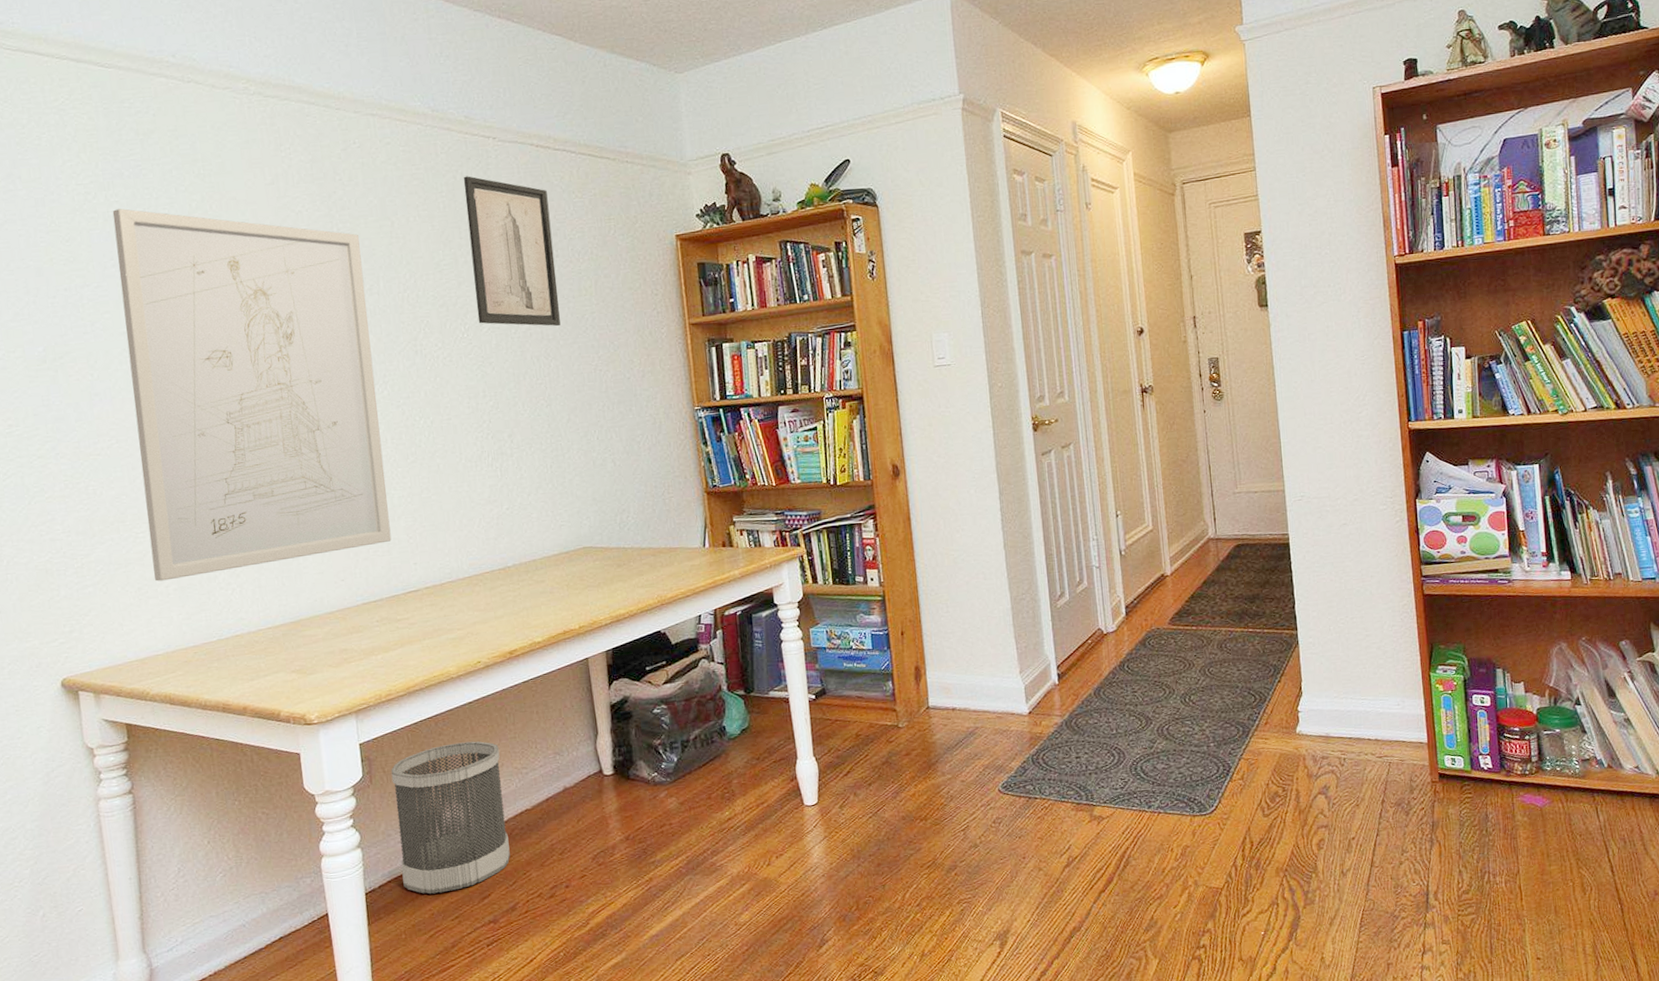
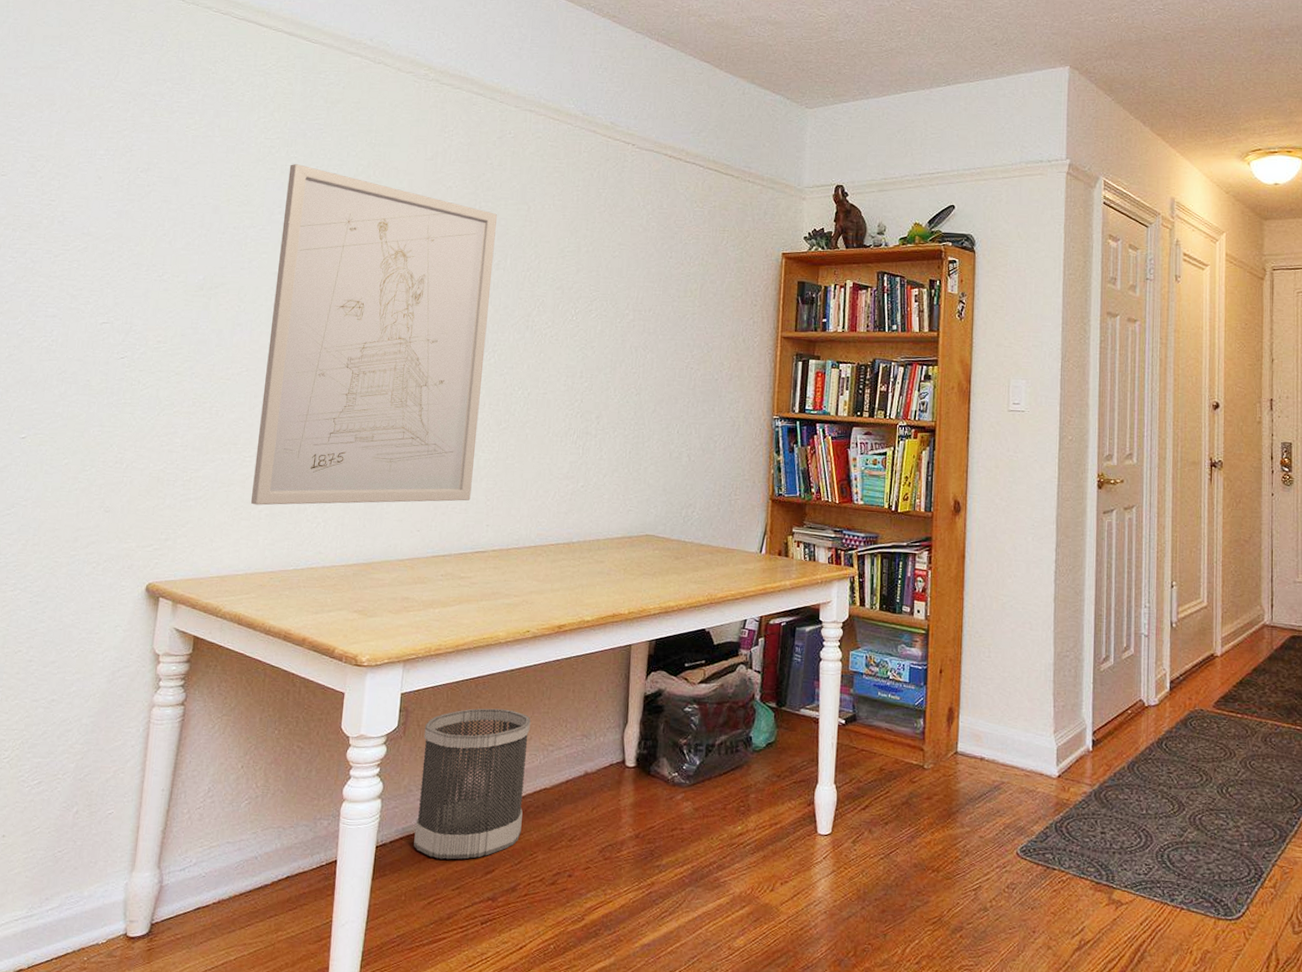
wall art: present [463,176,560,327] -> none [588,175,672,322]

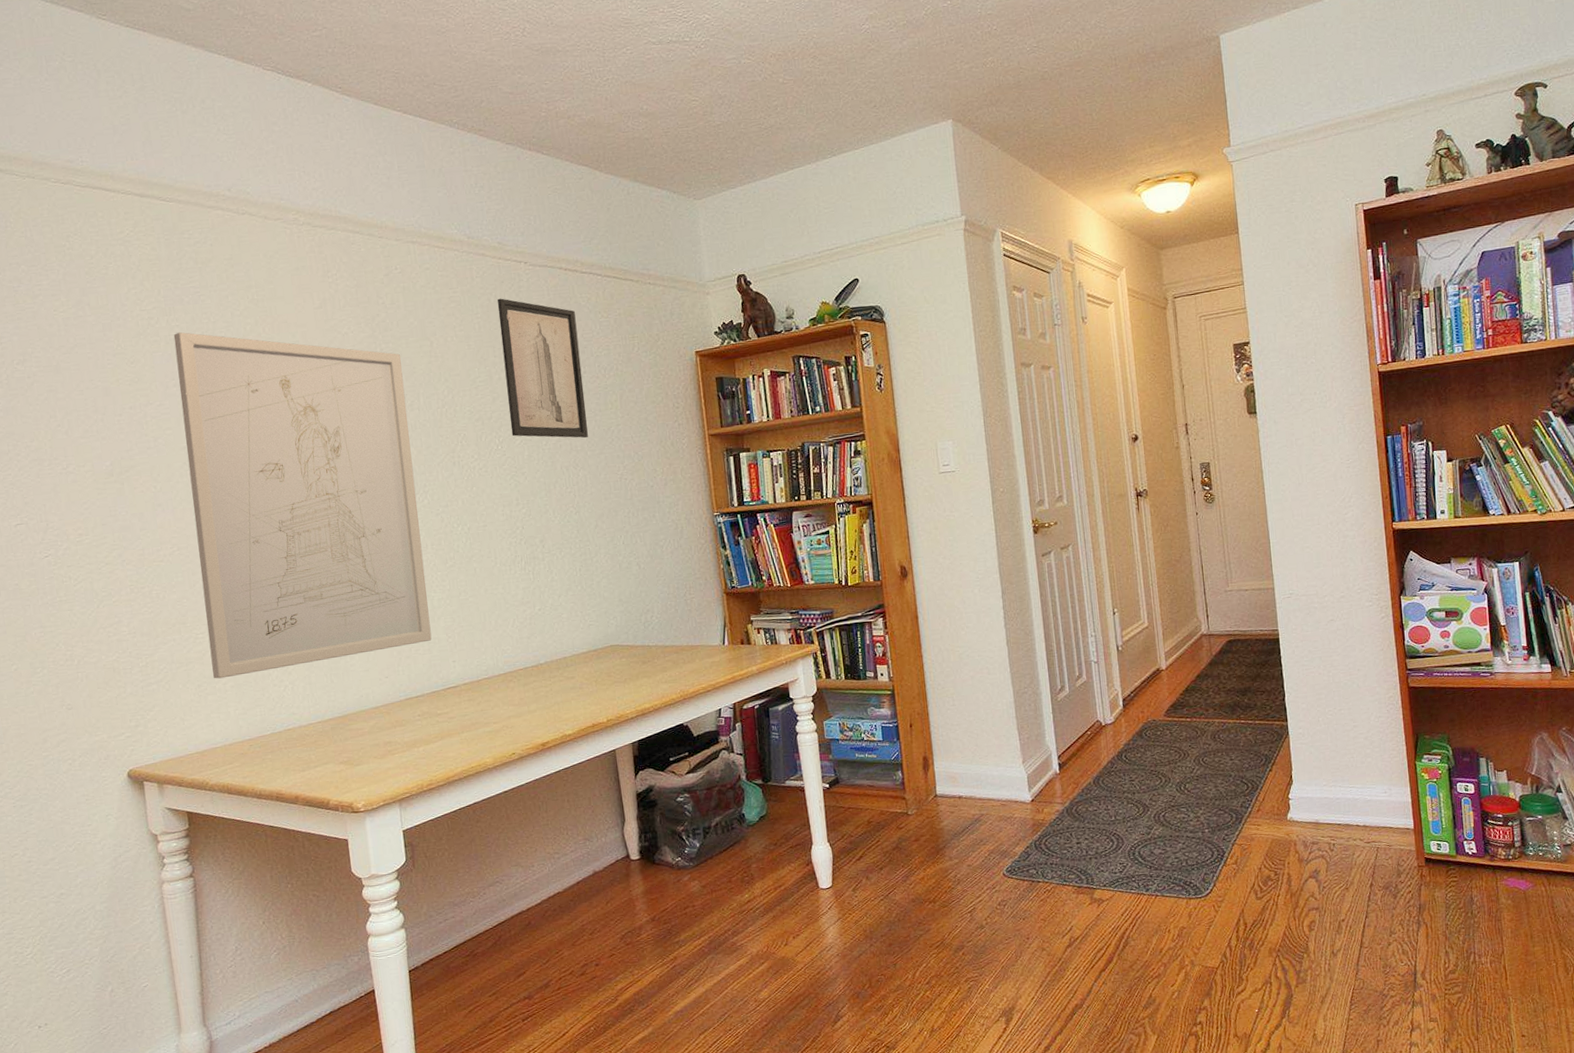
wastebasket: present [414,708,531,860] -> none [432,828,544,972]
wall art: none [588,175,672,322] -> present [497,298,588,439]

